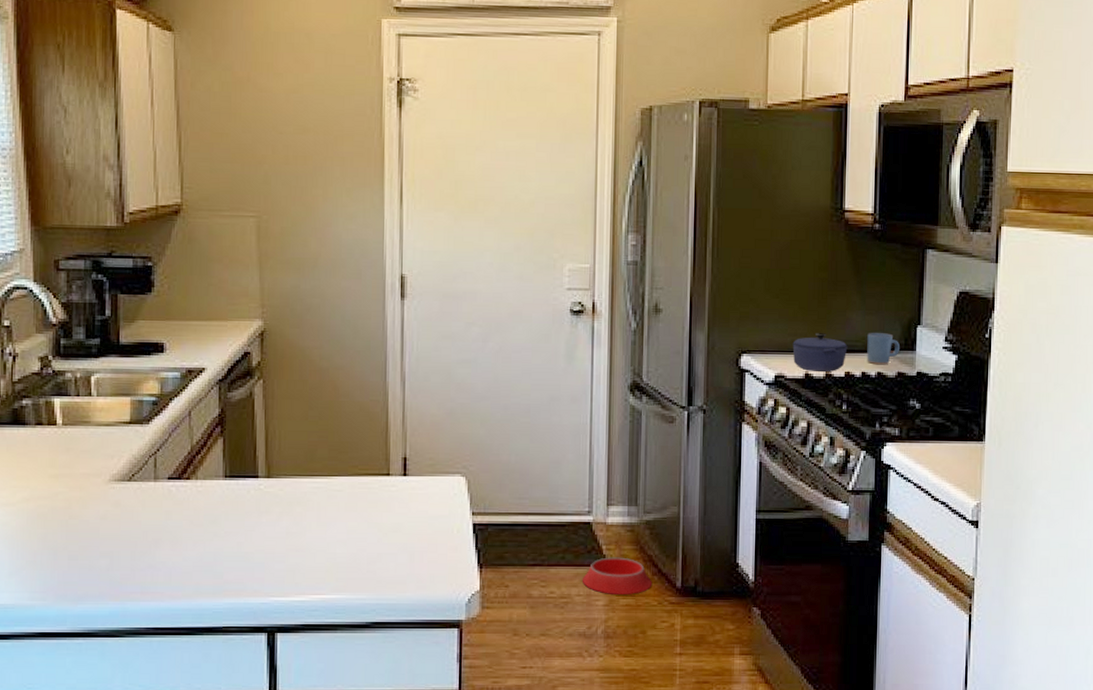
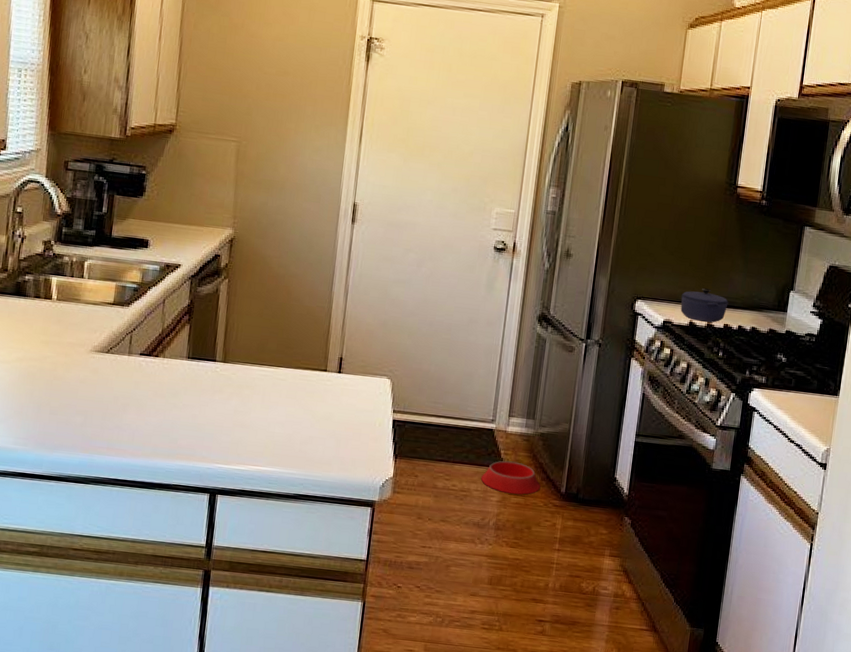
mug: present [867,332,900,364] -> none [744,292,774,321]

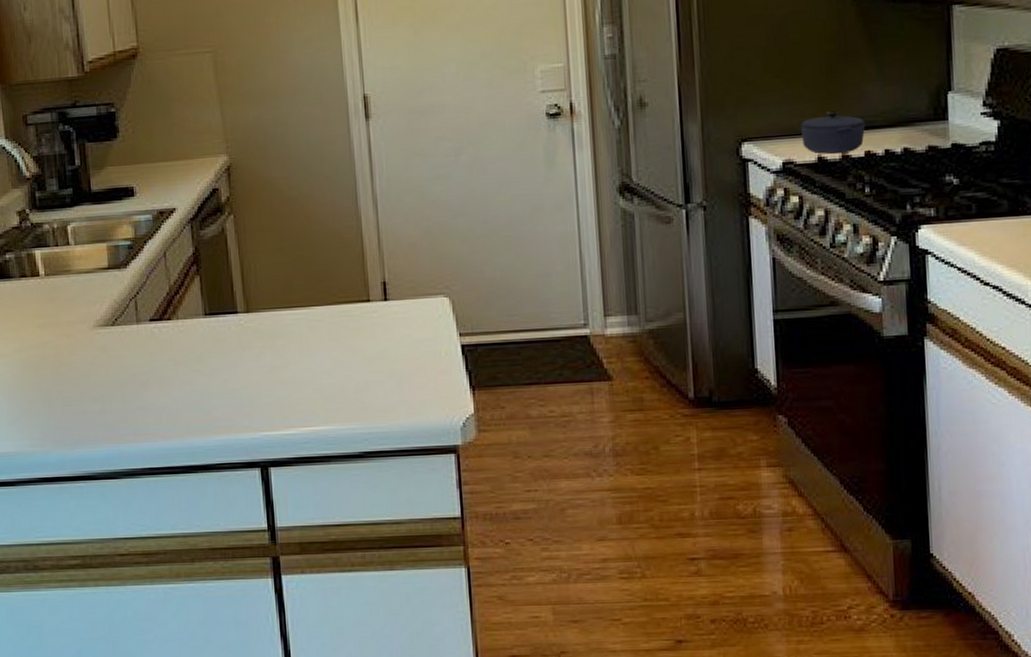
pet bowl: present [480,460,540,495] -> none [583,370,661,410]

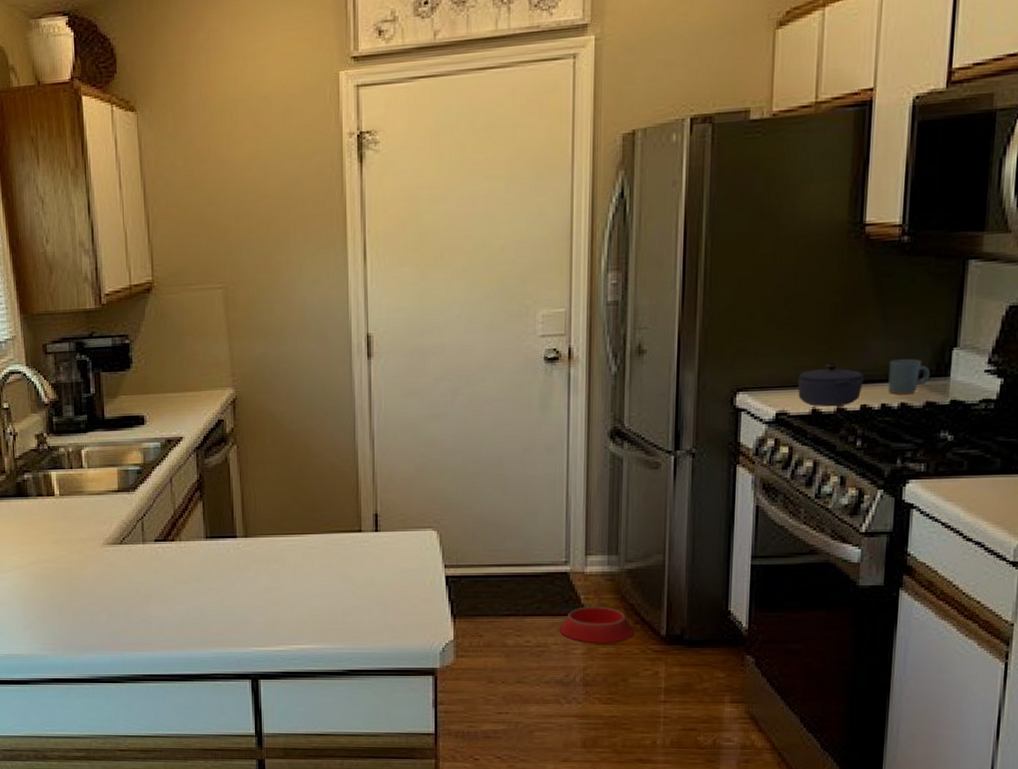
pet bowl: none [583,370,661,410] -> present [559,606,634,643]
mug: none [888,103,928,139] -> present [888,358,930,394]

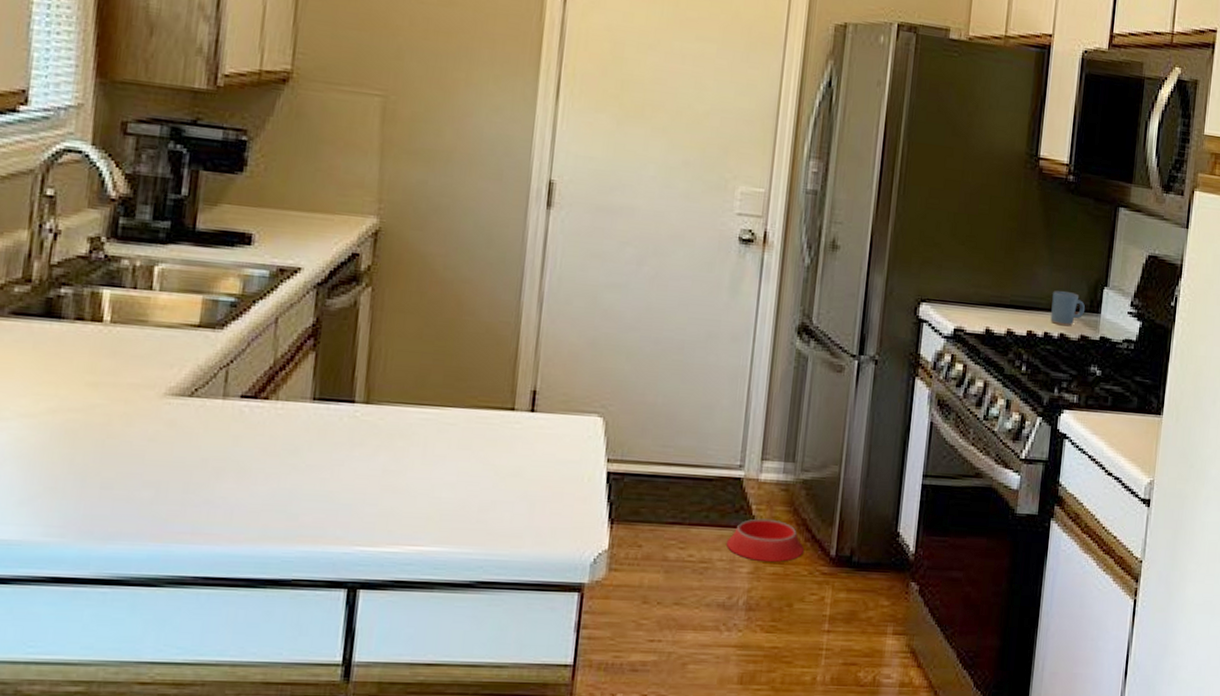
cooking pot: present [797,362,865,406] -> none [974,285,1032,329]

